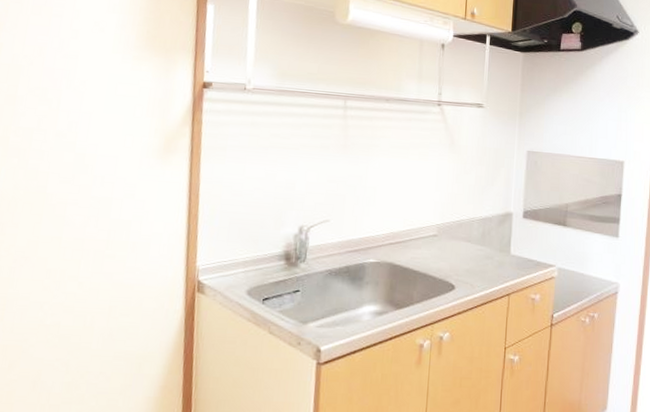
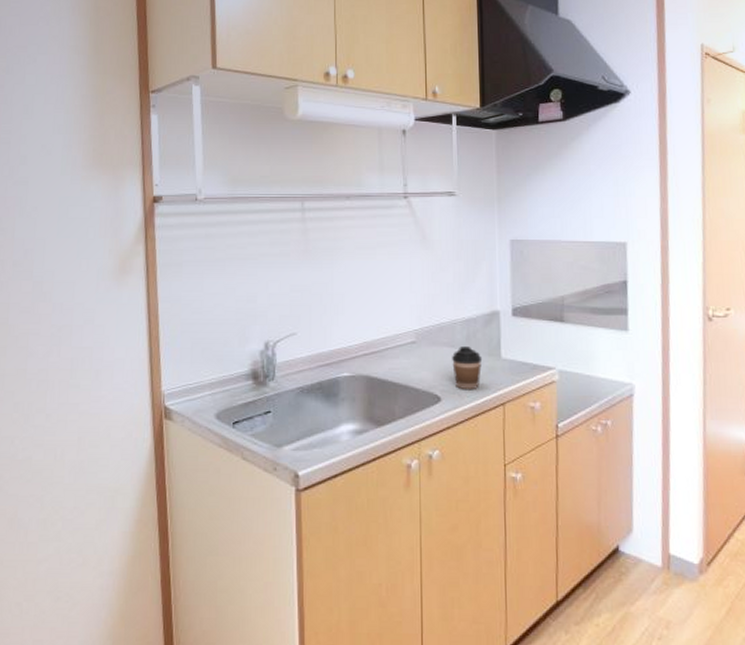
coffee cup: none [467,242,494,281] -> present [452,347,483,390]

